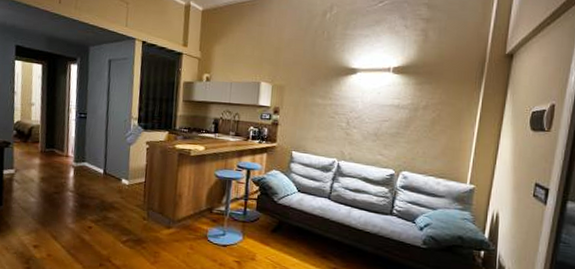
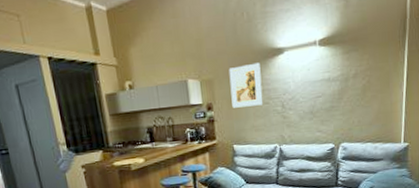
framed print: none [298,78,332,118] -> present [228,62,263,108]

